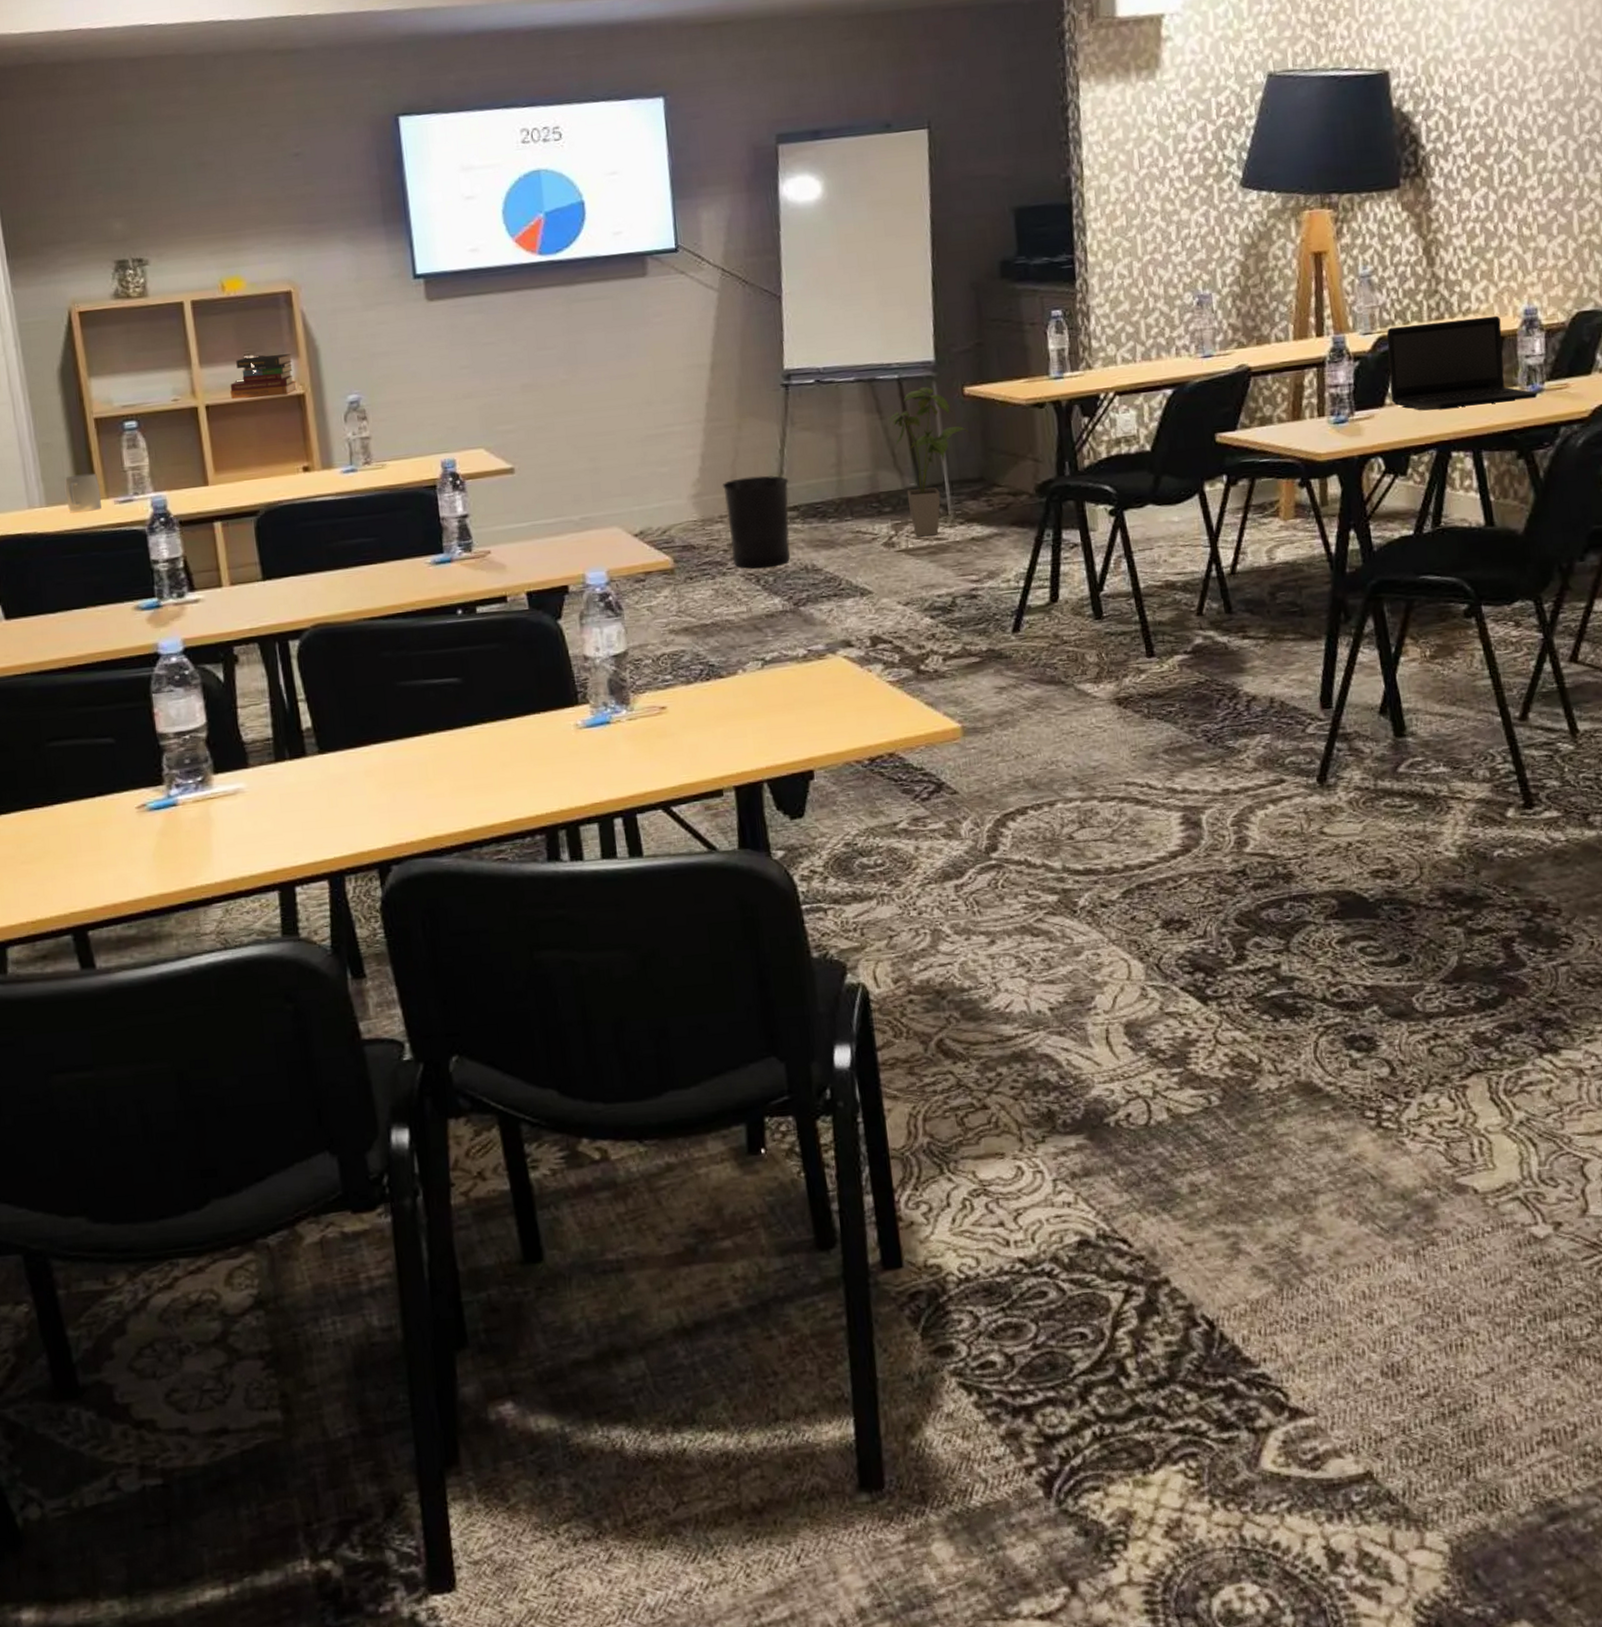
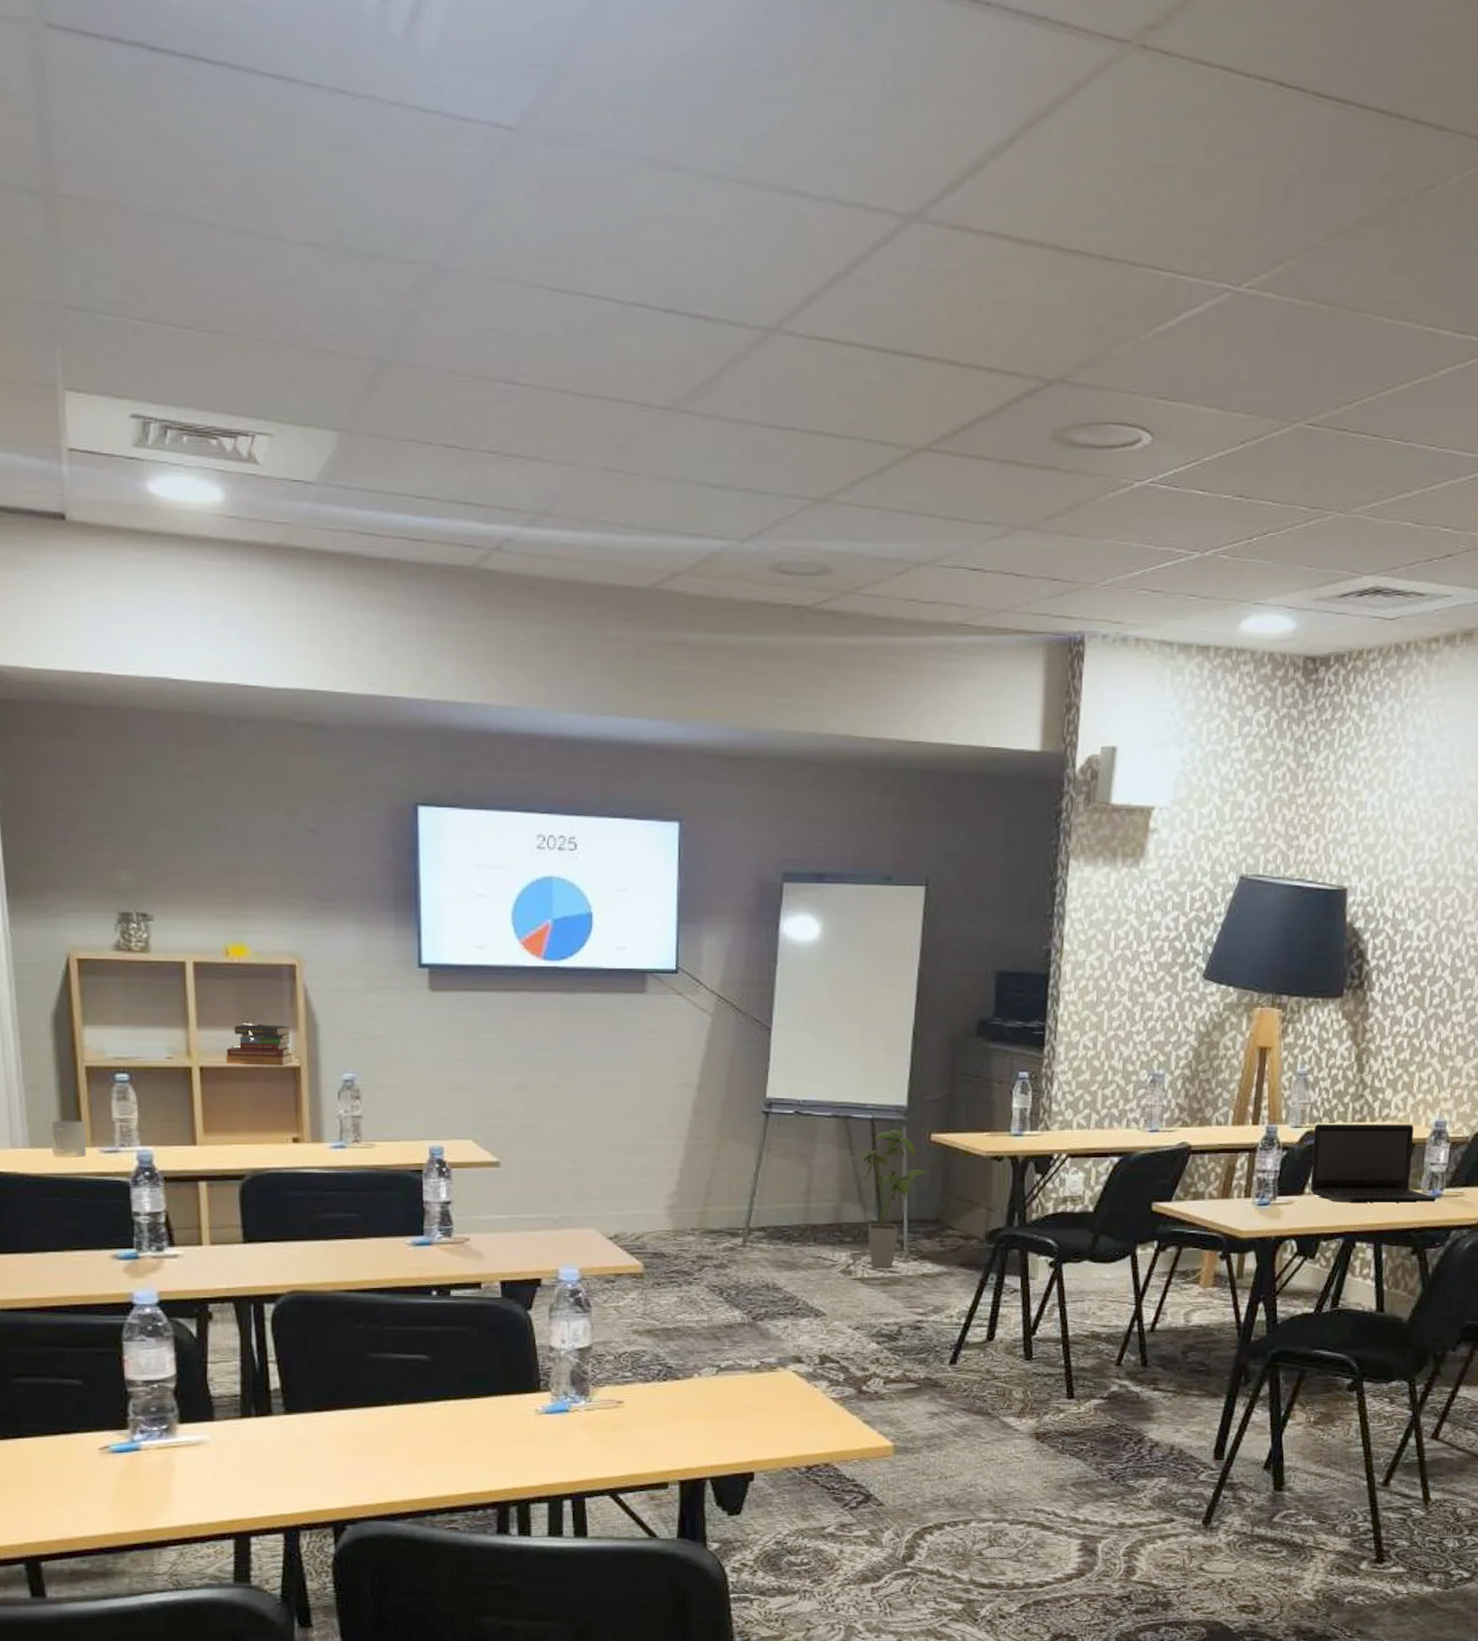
waste bin: present [722,475,790,569] -> none [696,1195,760,1282]

